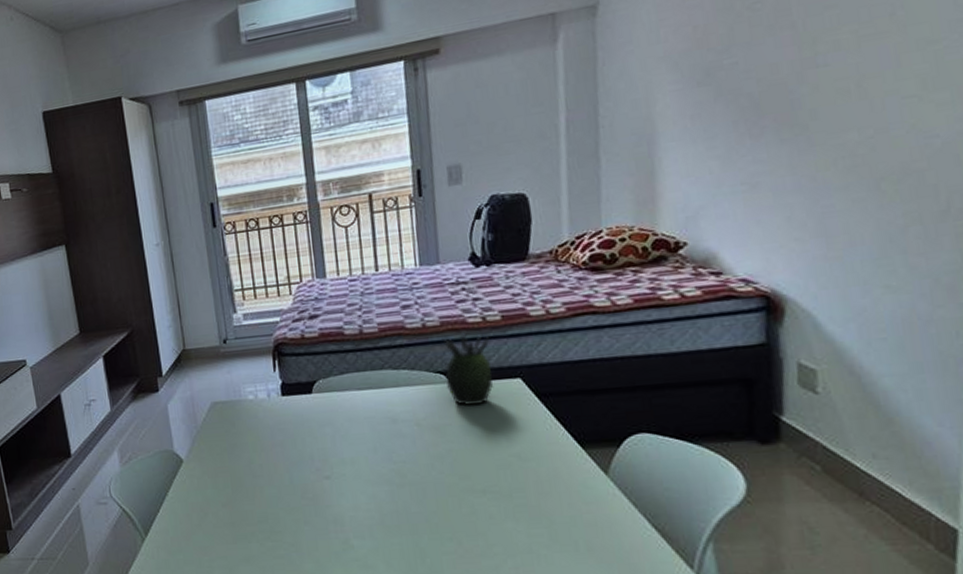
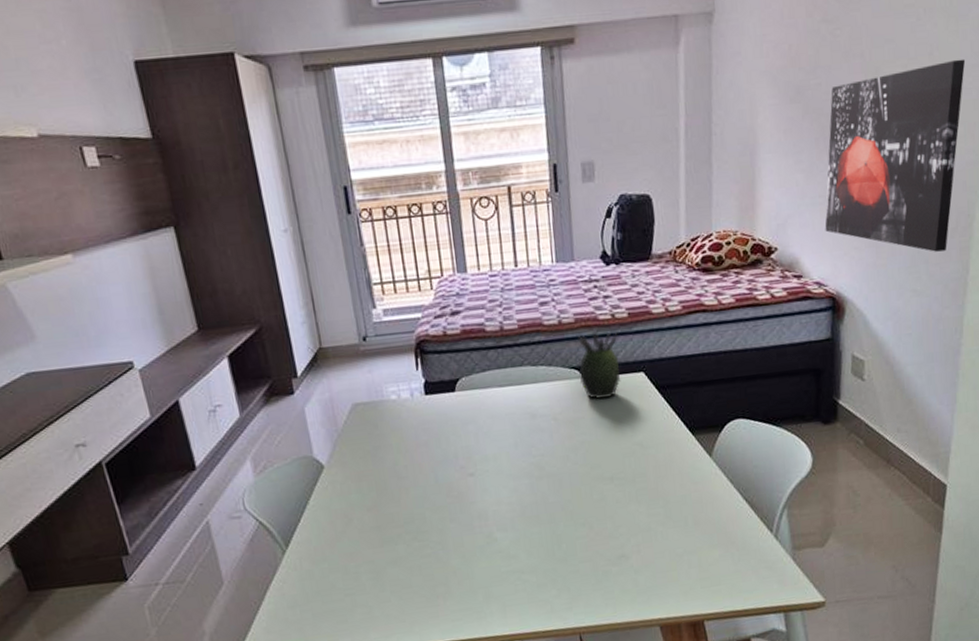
wall art: none [750,14,947,240] -> present [825,59,966,252]

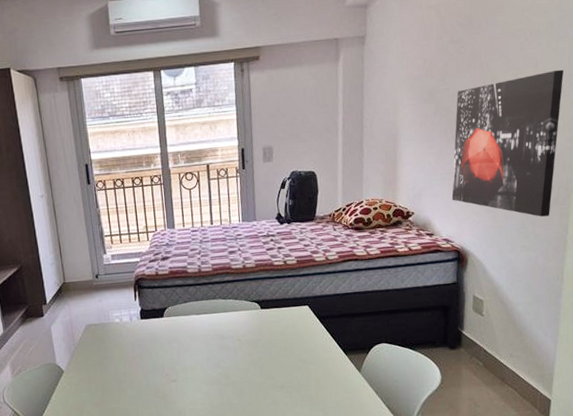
succulent plant: present [576,329,620,399] -> none [256,272,290,326]

